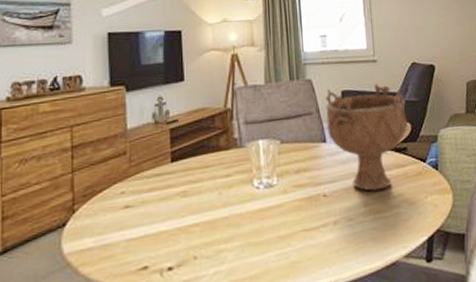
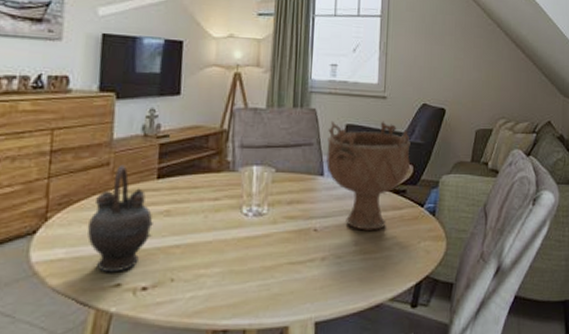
teapot: none [111,152,172,257] -> present [87,164,153,273]

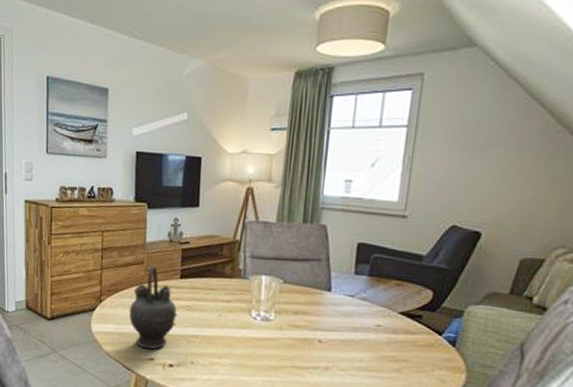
decorative bowl: present [326,120,411,230] -> none [334,238,432,351]

